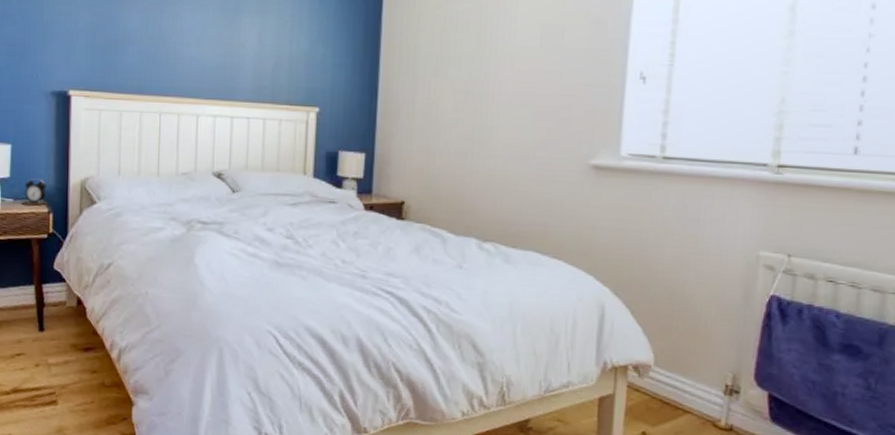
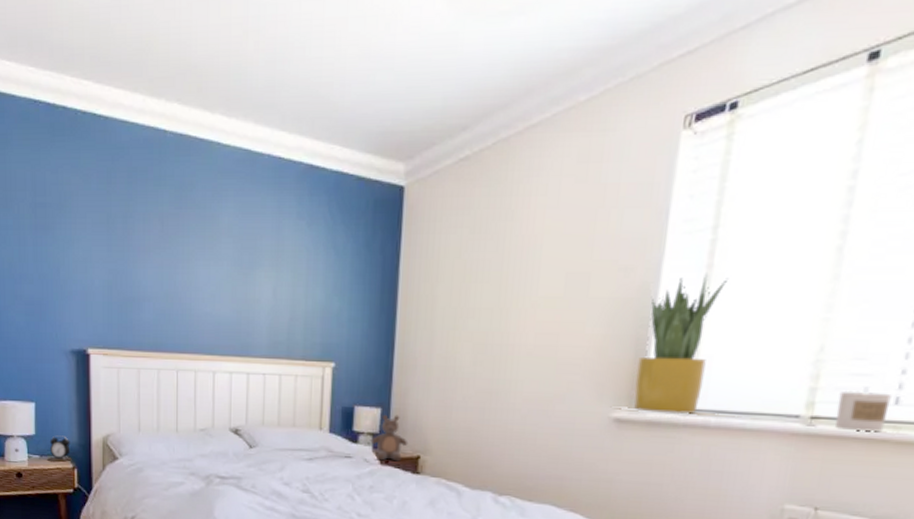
teddy bear: none [355,159,393,207] -> present [370,414,409,462]
planter: none [610,27,694,162] -> present [633,273,729,414]
candle: none [800,136,850,181] -> present [834,386,892,433]

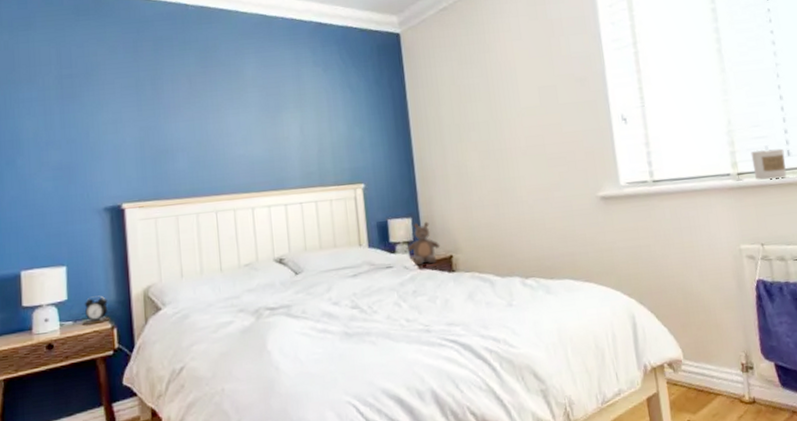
planter: present [633,273,729,414] -> none [605,76,659,188]

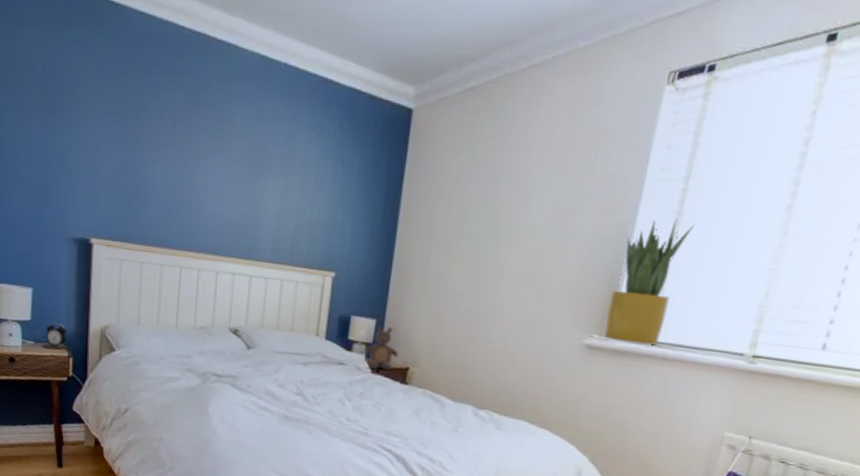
planter: none [605,76,659,188] -> present [603,218,695,346]
candle: present [750,145,787,180] -> none [771,332,820,374]

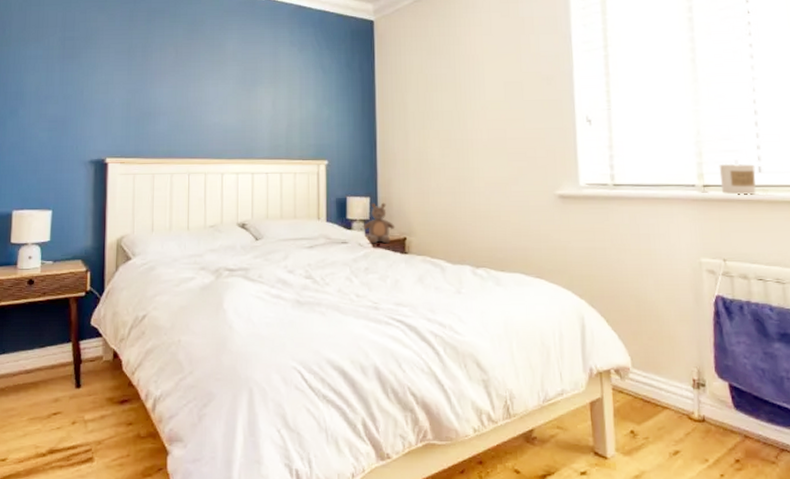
alarm clock: present [42,322,68,350] -> none [61,240,85,267]
planter: present [603,218,695,346] -> none [569,79,622,189]
candle: none [771,332,820,374] -> present [719,159,757,195]

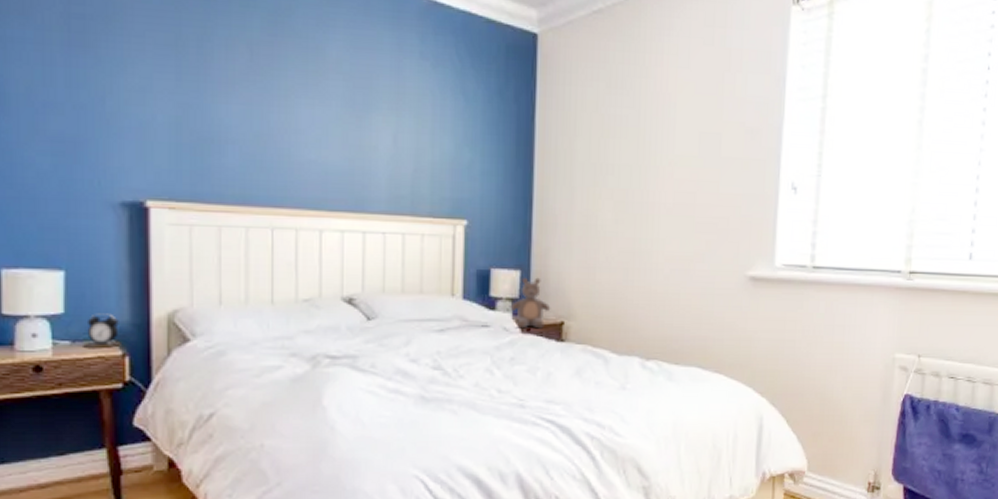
alarm clock: none [61,240,85,267] -> present [83,313,121,349]
candle: present [719,159,757,195] -> none [927,244,966,285]

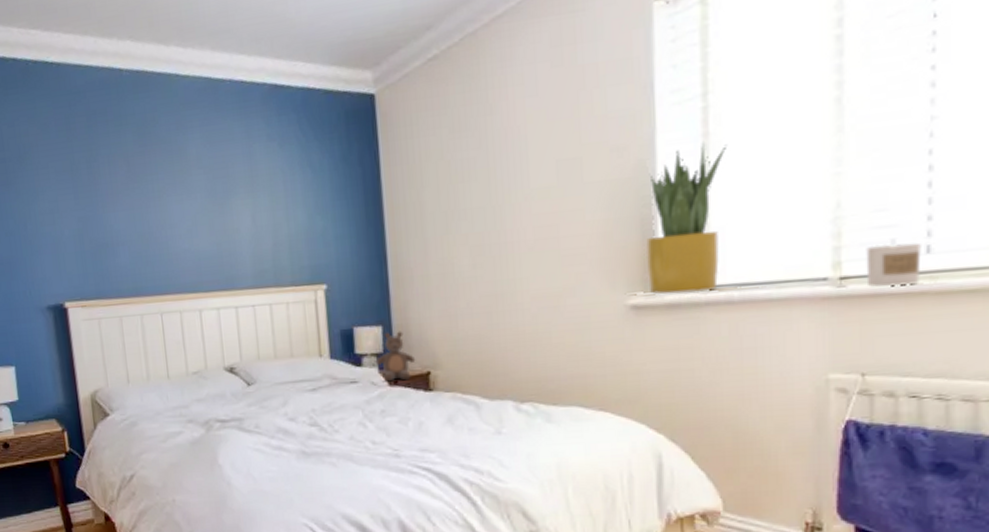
alarm clock: present [83,313,121,349] -> none [34,397,60,428]
planter: none [765,138,838,271] -> present [646,142,728,294]
candle: none [927,244,966,285] -> present [866,237,921,287]

